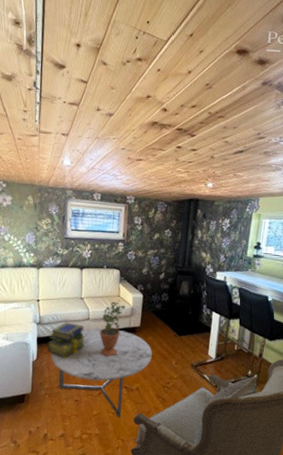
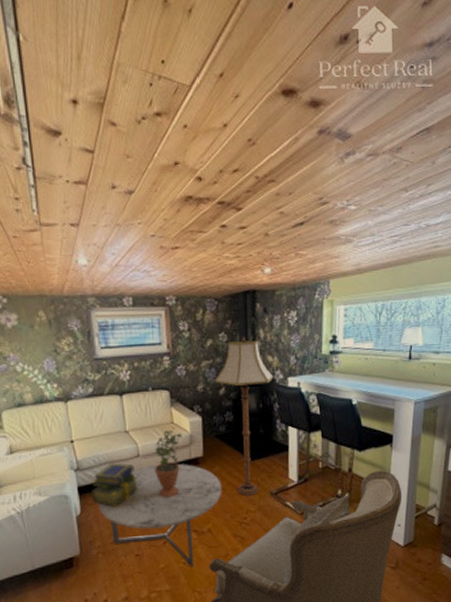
floor lamp: none [156,235,205,365] -> present [214,337,274,497]

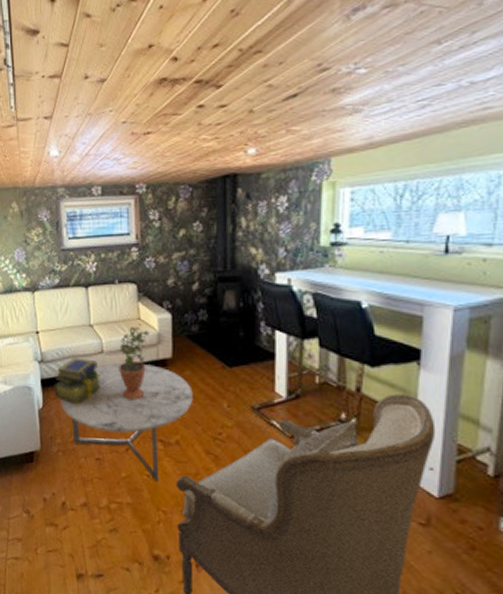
floor lamp: present [214,337,274,497] -> none [186,226,258,409]

